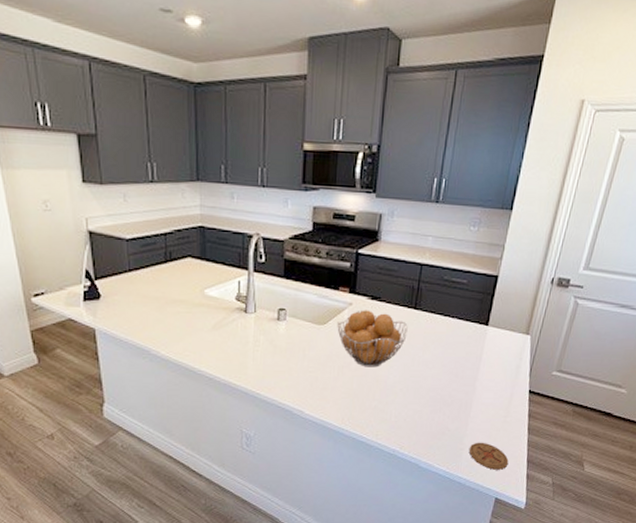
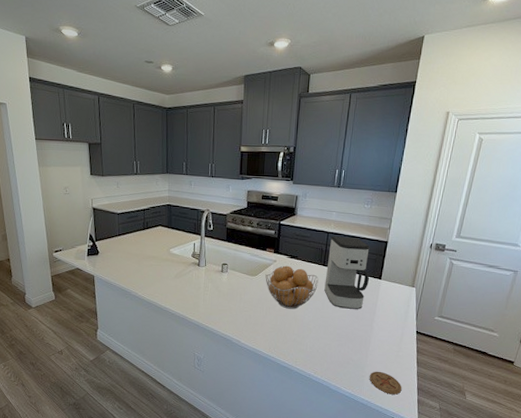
coffee maker: none [415,269,475,365] -> present [324,236,370,309]

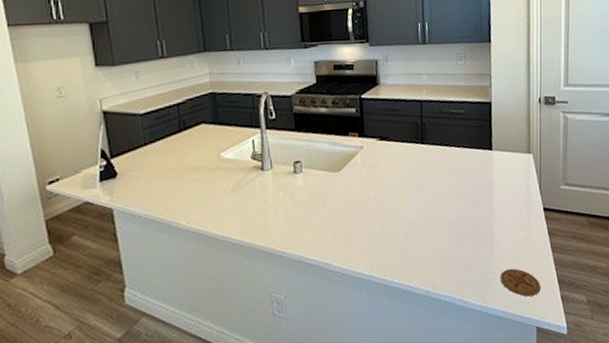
fruit basket: present [265,265,318,309] -> none [352,151,420,209]
coffee maker: present [324,236,370,309] -> none [425,103,479,195]

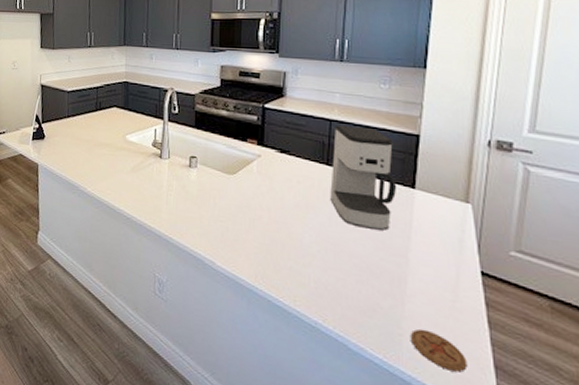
coffee maker: none [425,103,479,195] -> present [330,125,397,231]

